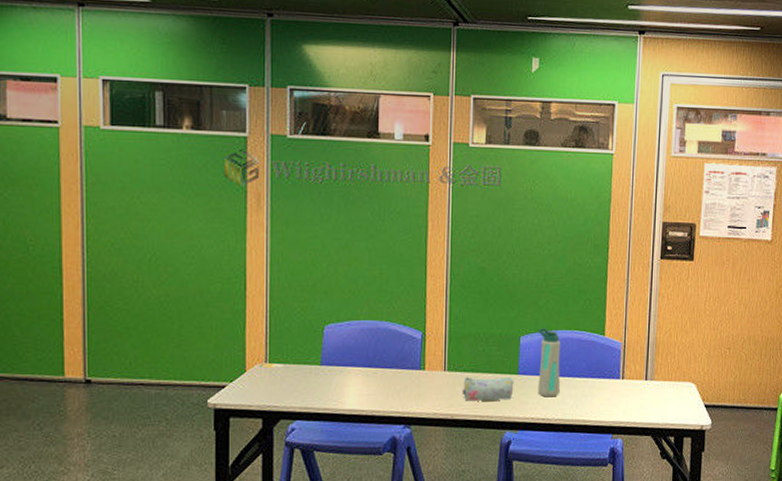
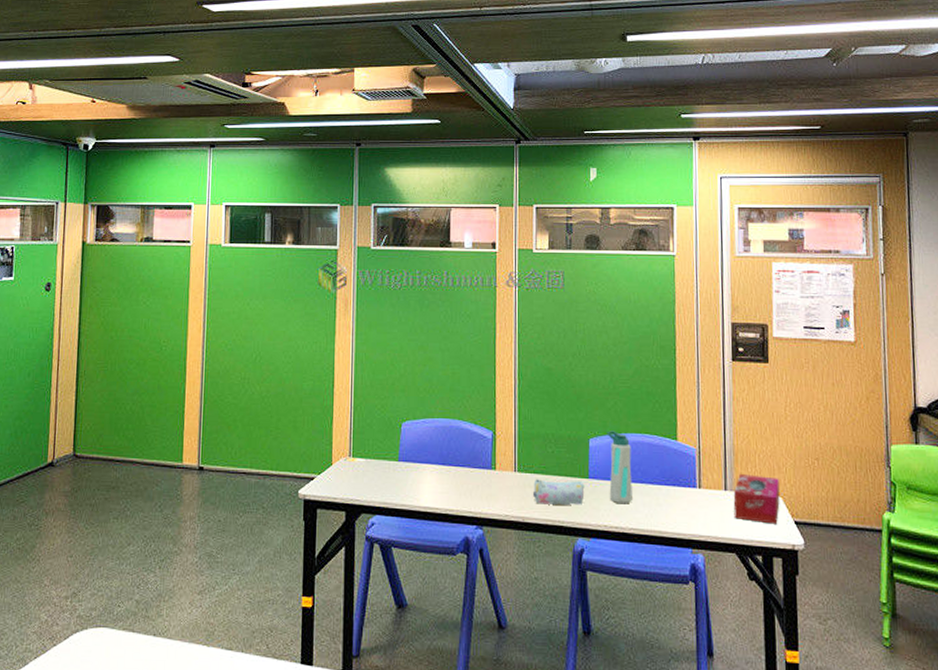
tissue box: none [652,365,694,408] -> present [733,474,780,524]

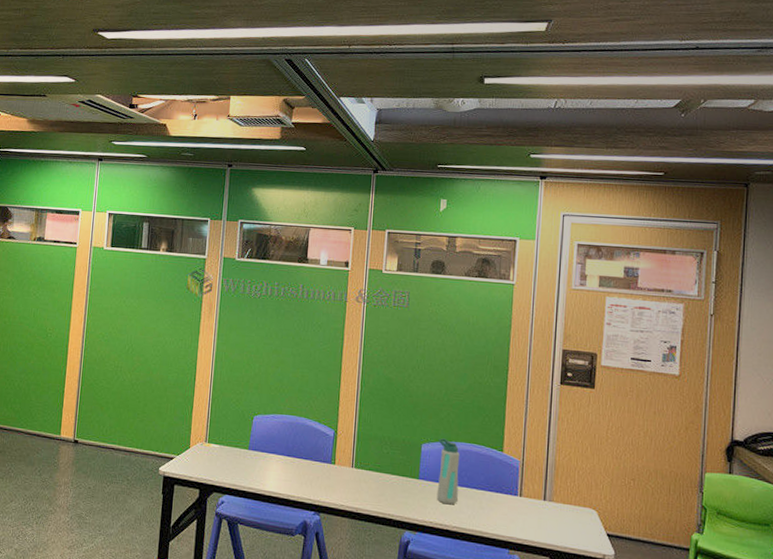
pencil case: present [532,479,585,505] -> none [366,475,415,502]
tissue box: present [733,474,780,524] -> none [550,487,596,535]

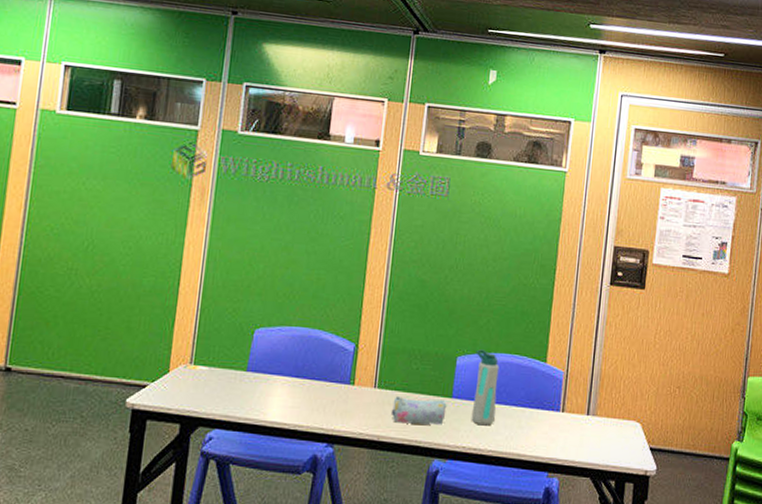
pencil case: none [366,475,415,502] -> present [390,396,447,425]

